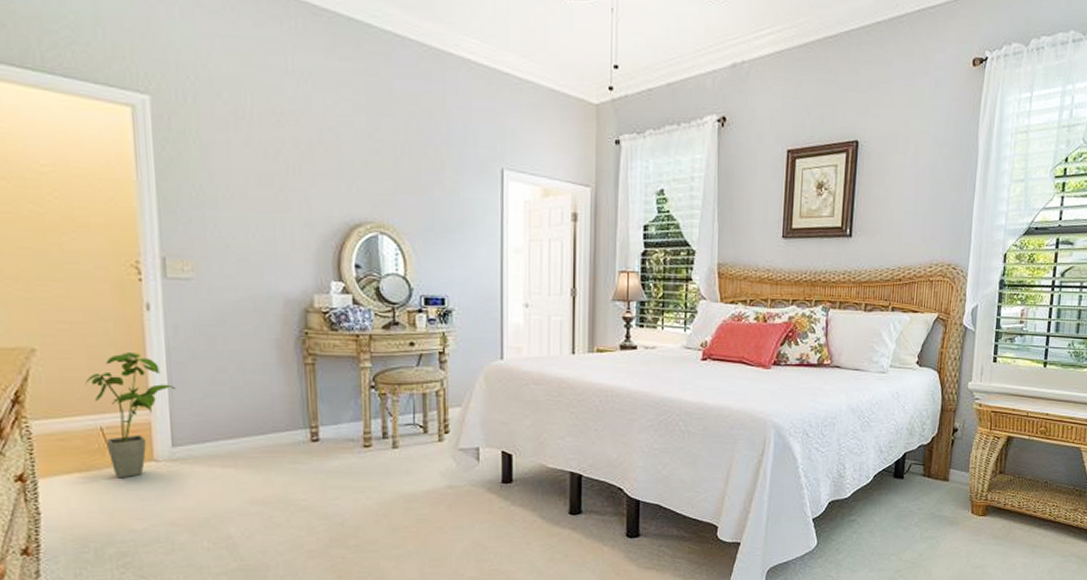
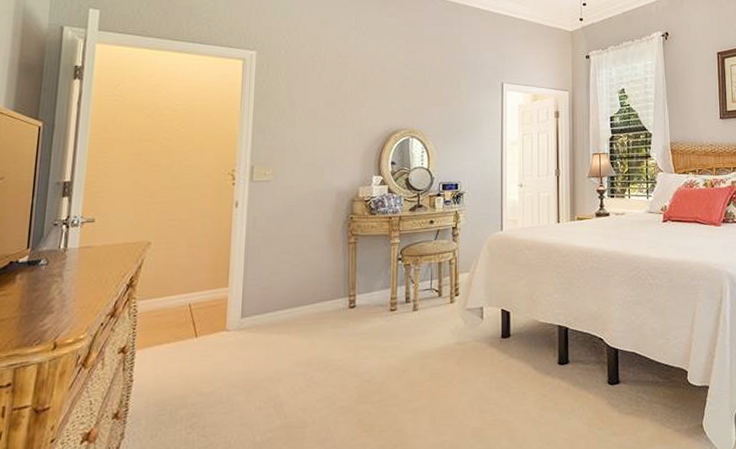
house plant: present [85,353,176,479] -> none [183,241,250,347]

